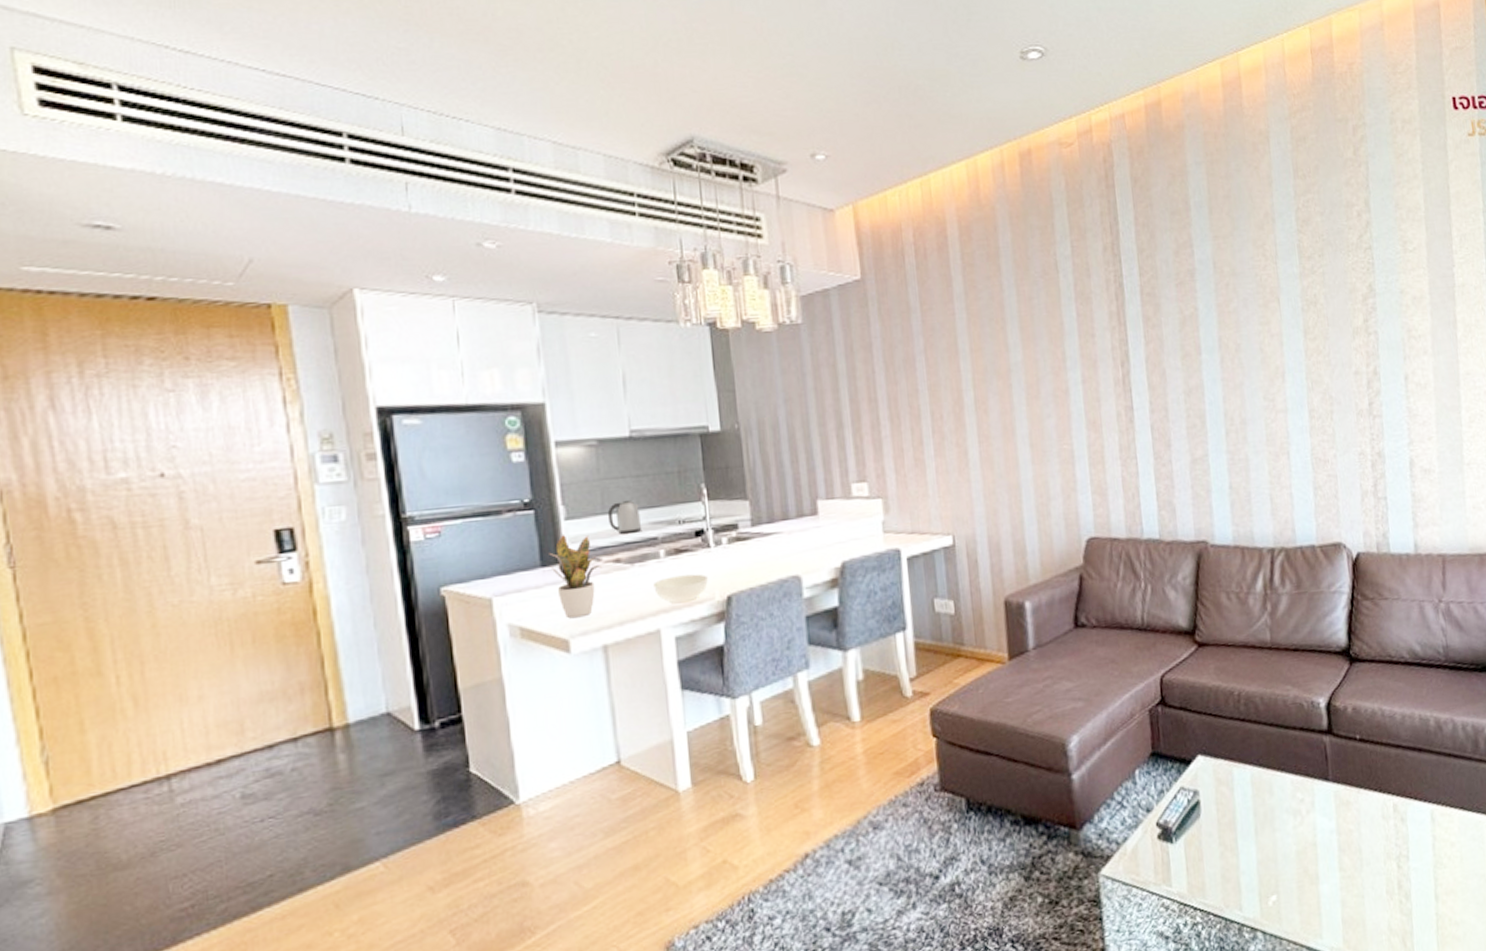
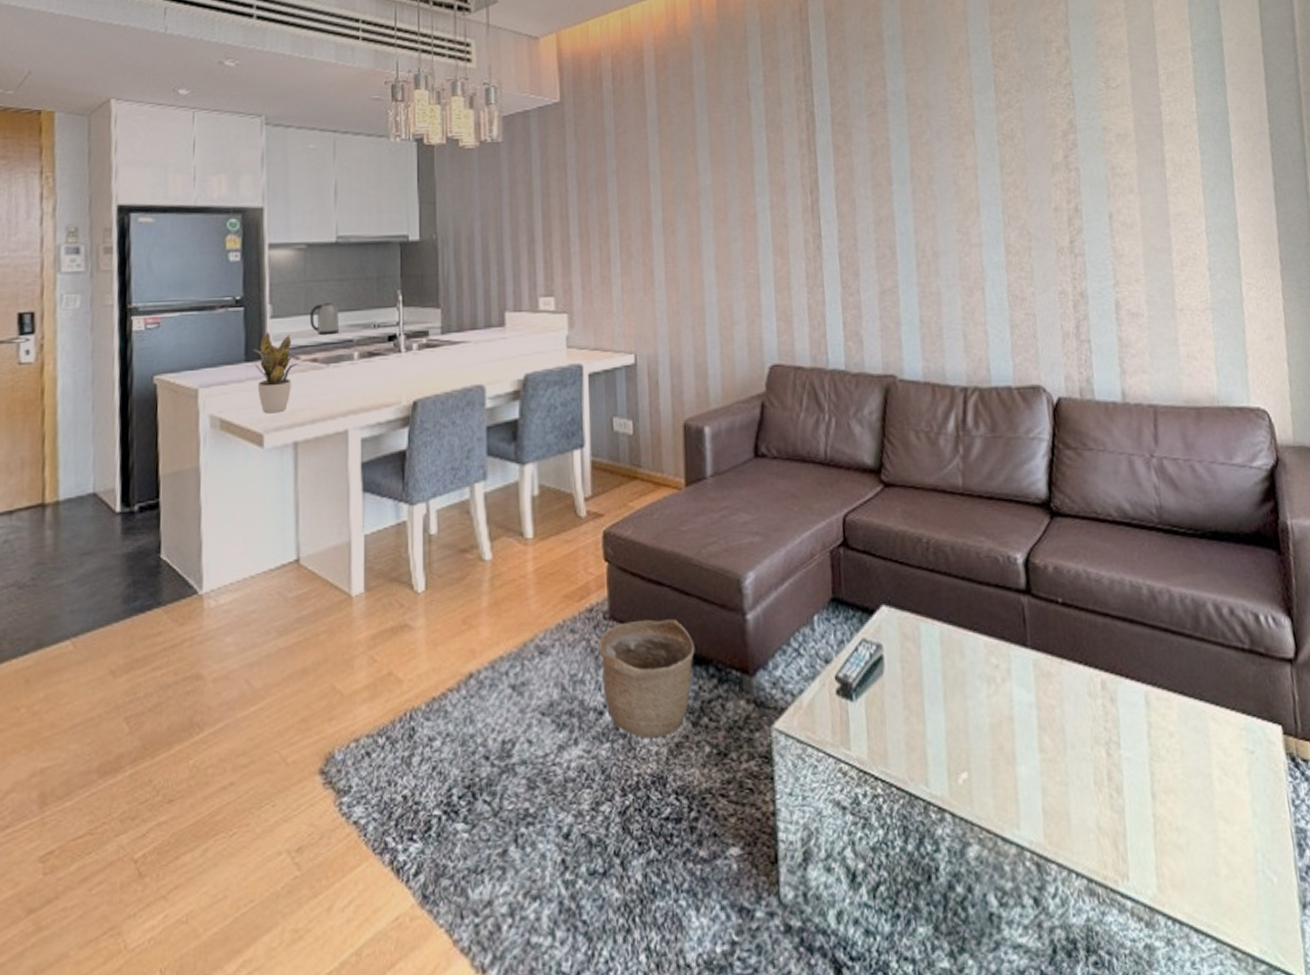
bowl: present [653,573,708,604] -> none [345,377,396,406]
basket: none [930,785,1025,897] -> present [598,619,695,739]

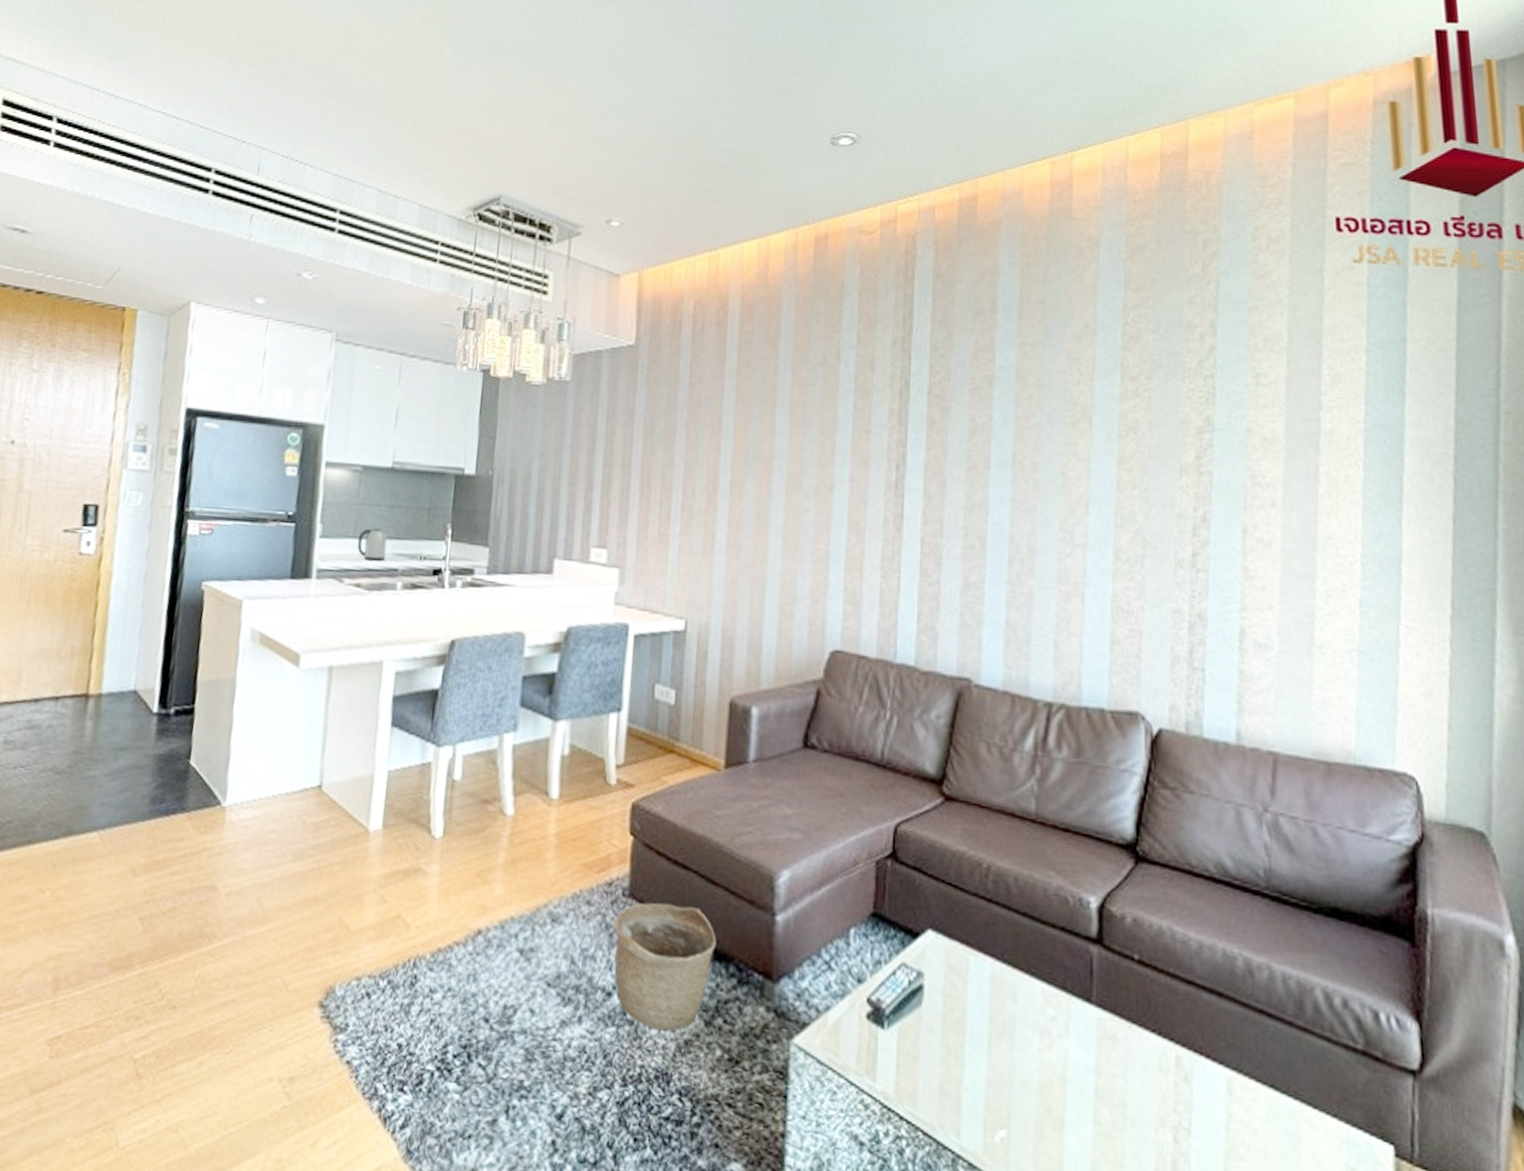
potted plant: present [253,331,299,414] -> none [298,550,343,635]

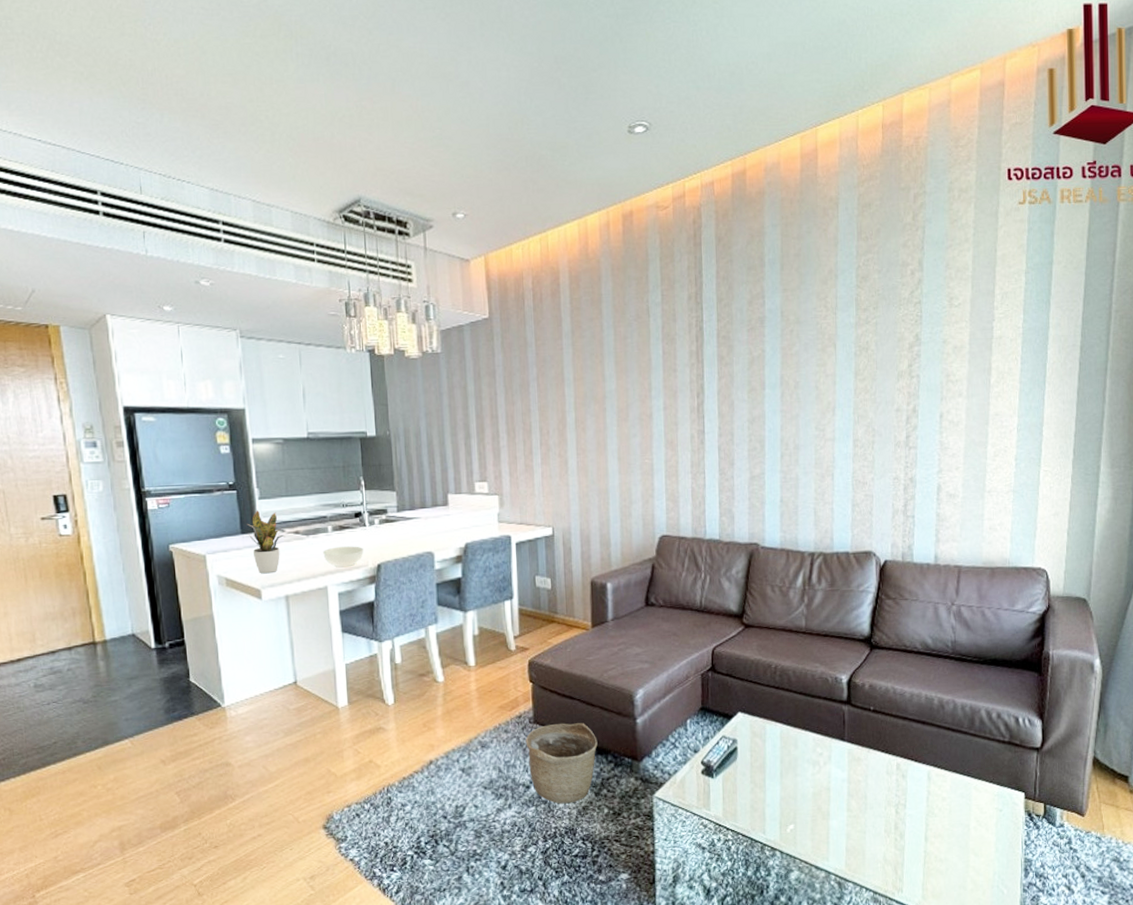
potted plant: none [298,550,343,635] -> present [247,510,285,574]
kettle: present [358,528,387,561] -> none [291,487,316,512]
bowl: none [385,610,437,639] -> present [323,546,364,568]

